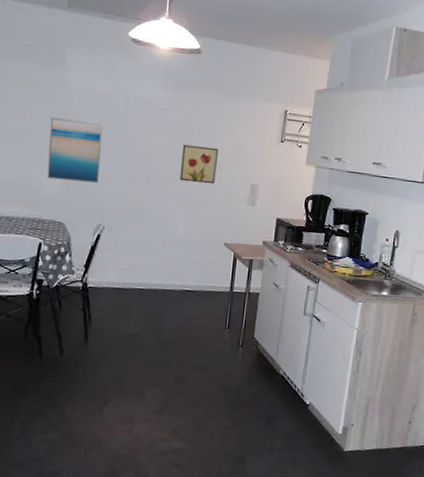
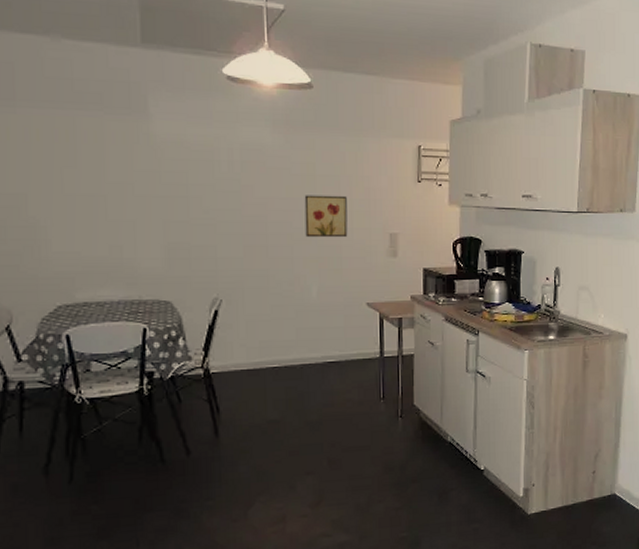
wall art: present [46,117,103,184] -> none [138,178,207,251]

